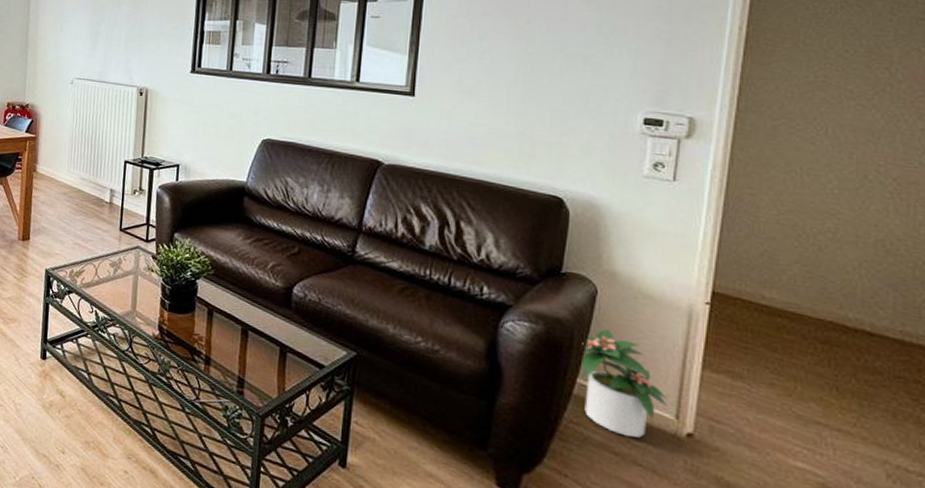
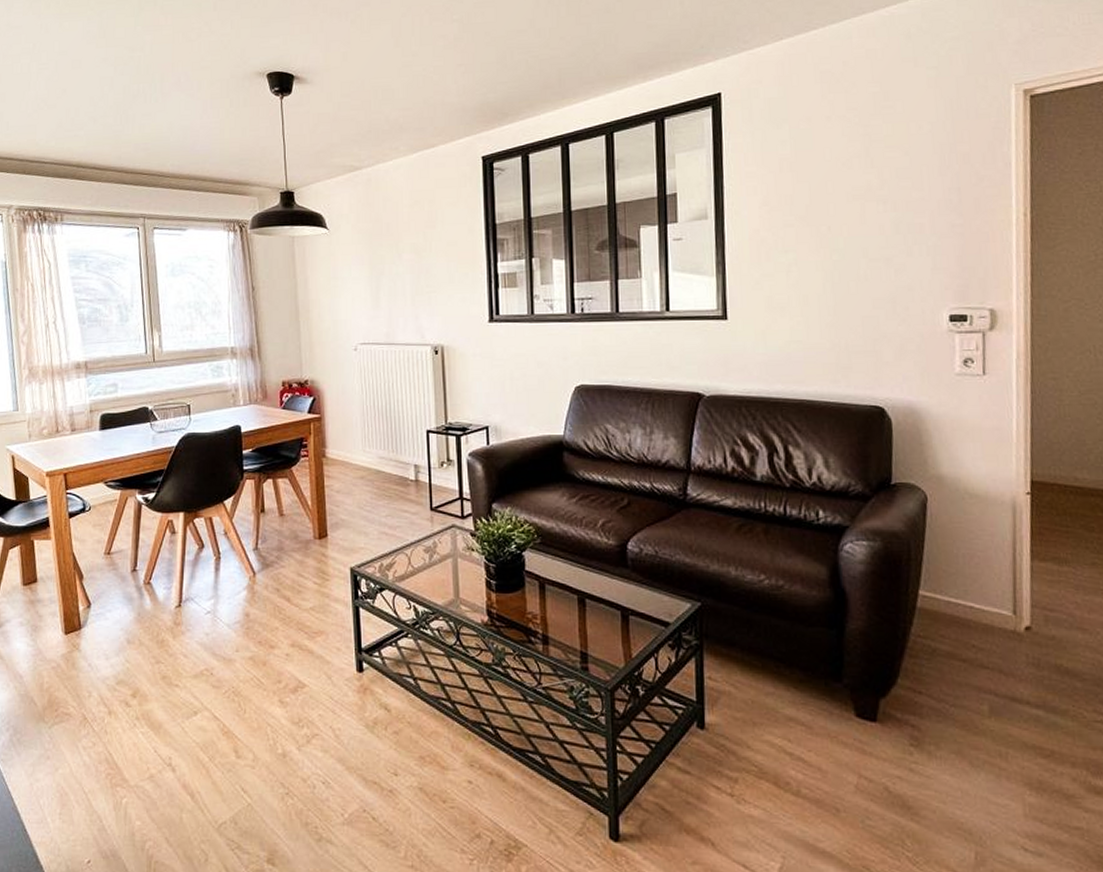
potted plant: present [581,329,668,438] -> none [919,536,1005,641]

